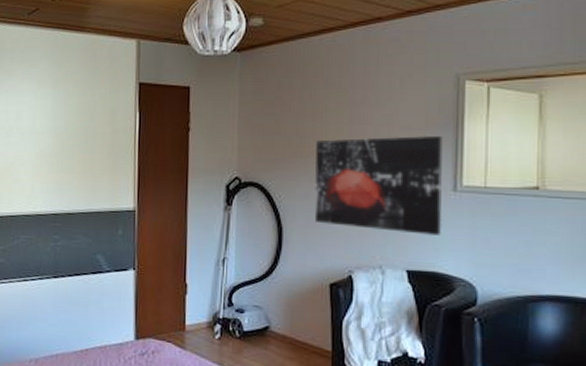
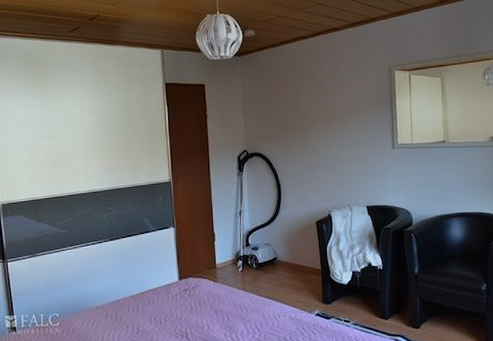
wall art: present [314,135,443,235] -> none [299,110,386,180]

